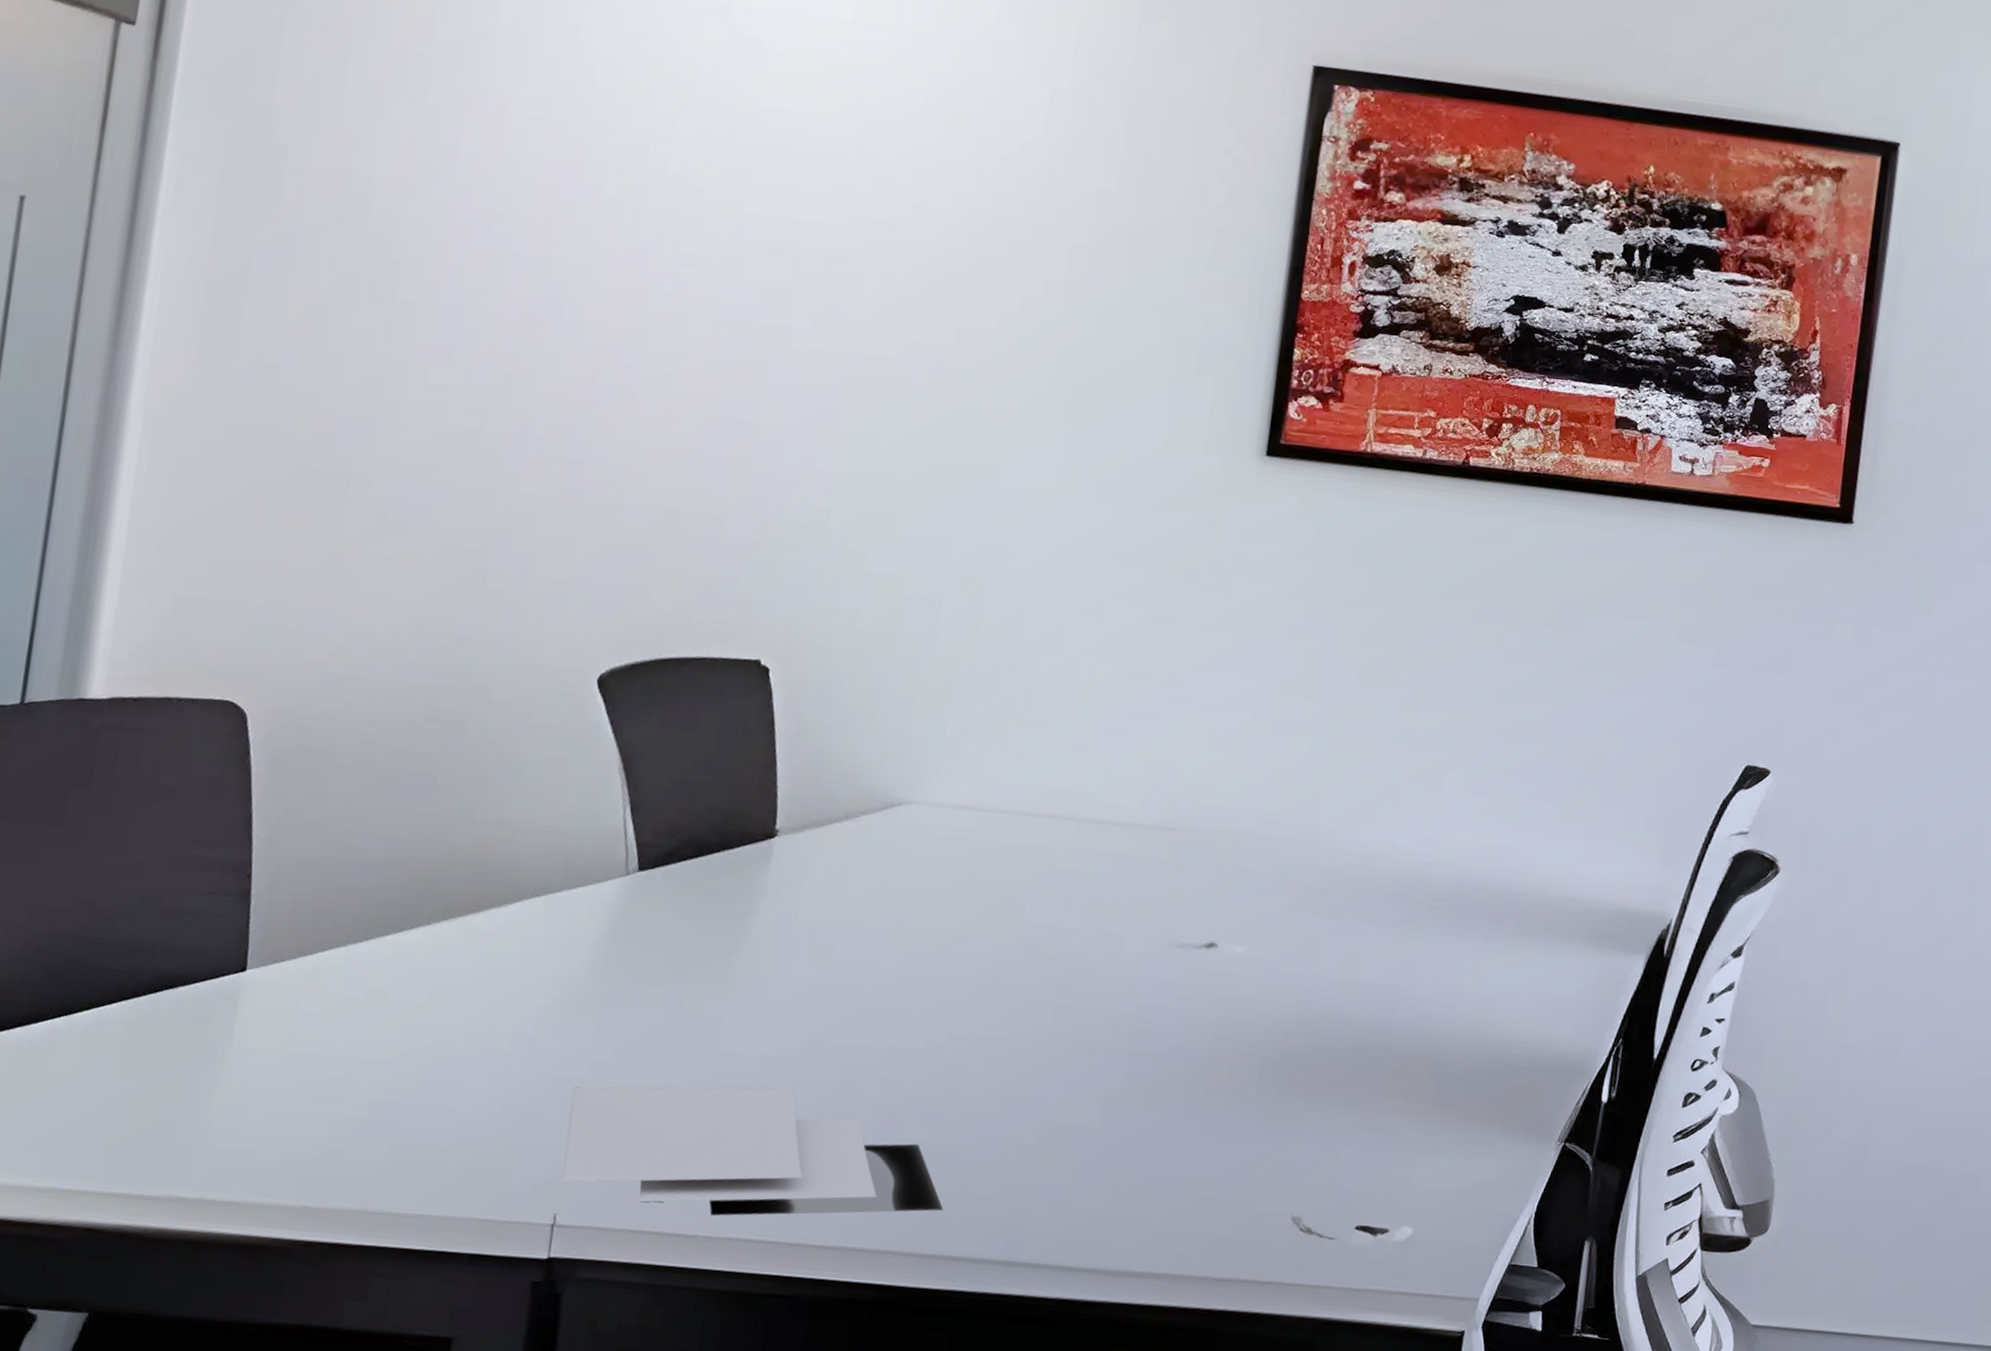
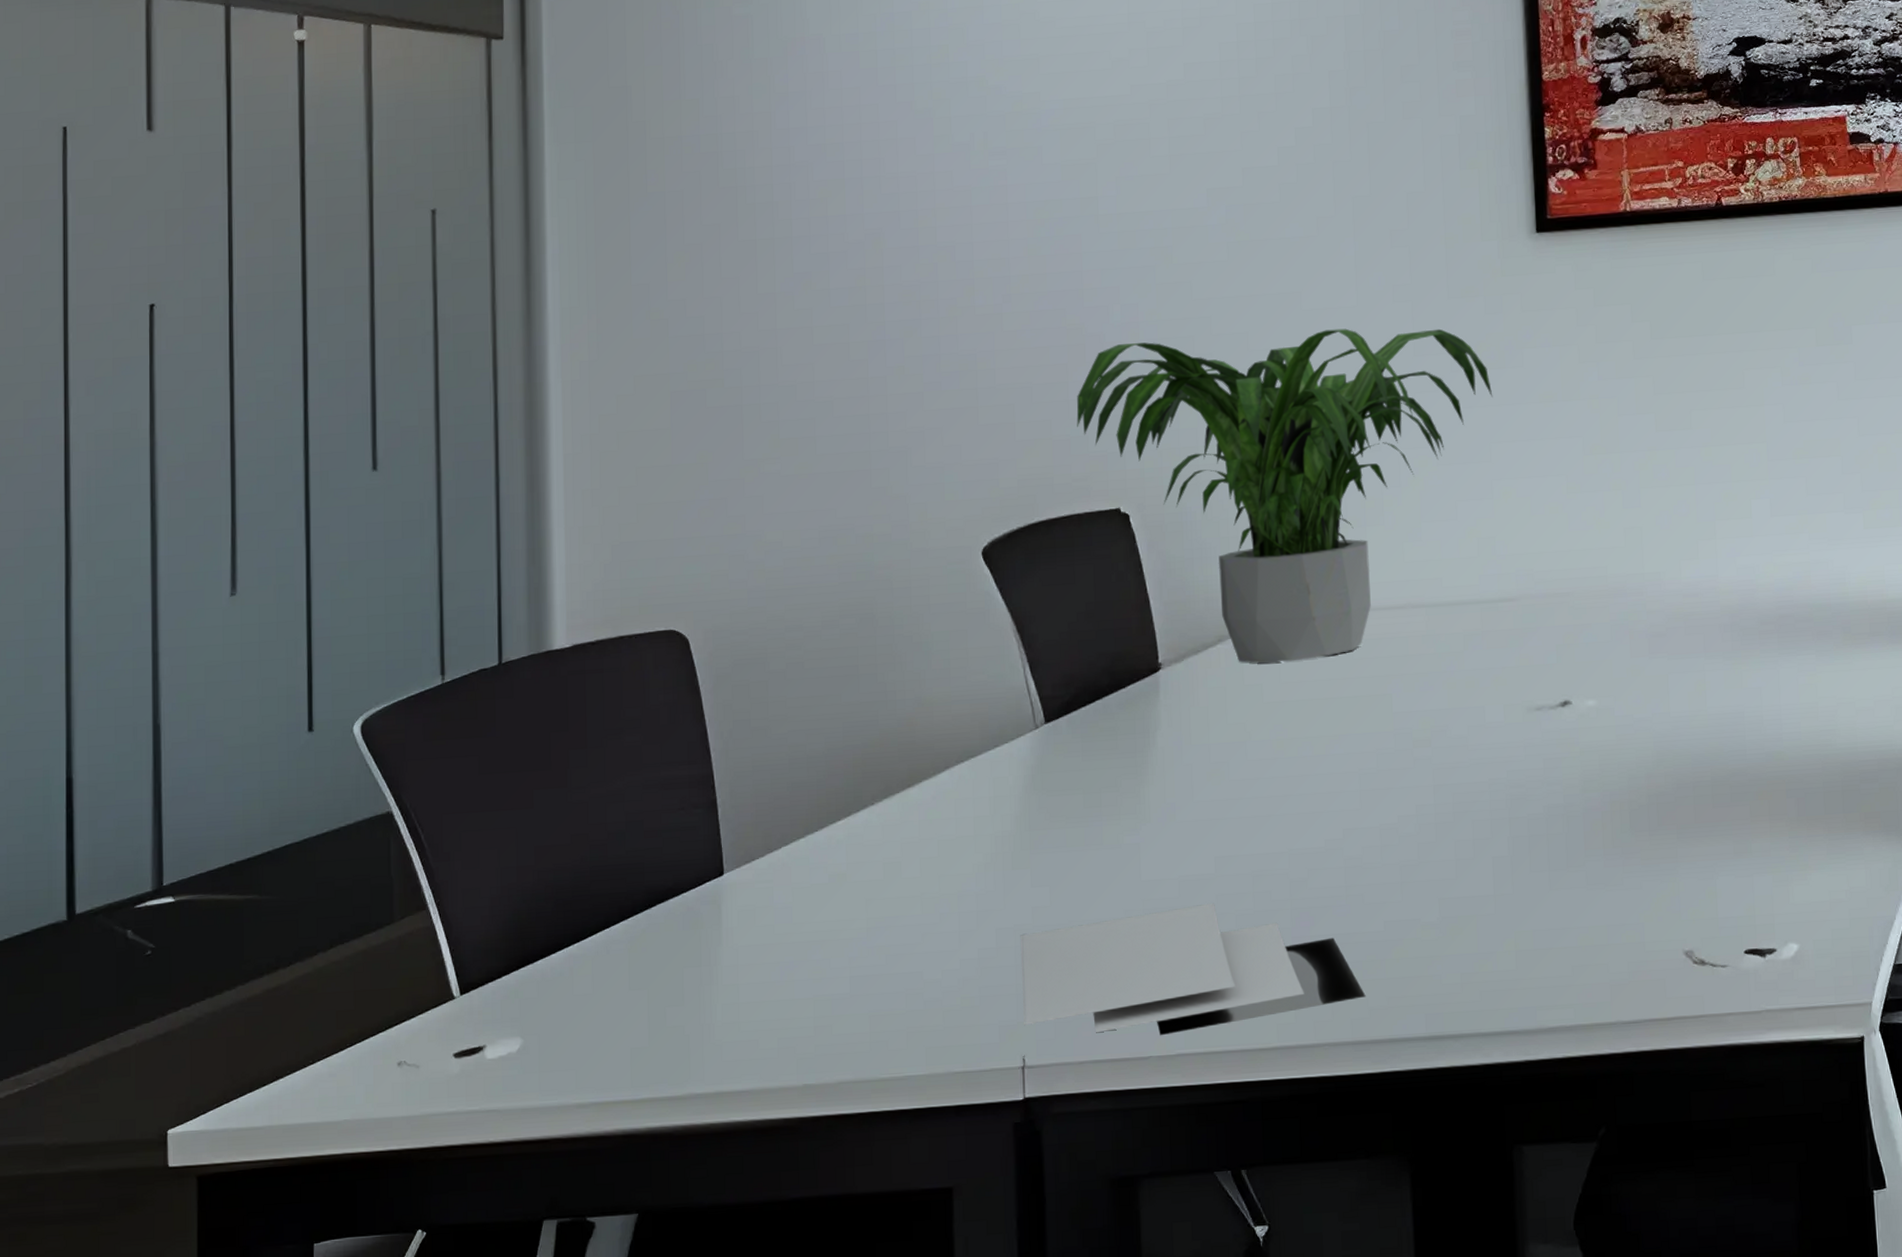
potted plant: none [727,487,1190,854] -> present [1076,328,1493,663]

